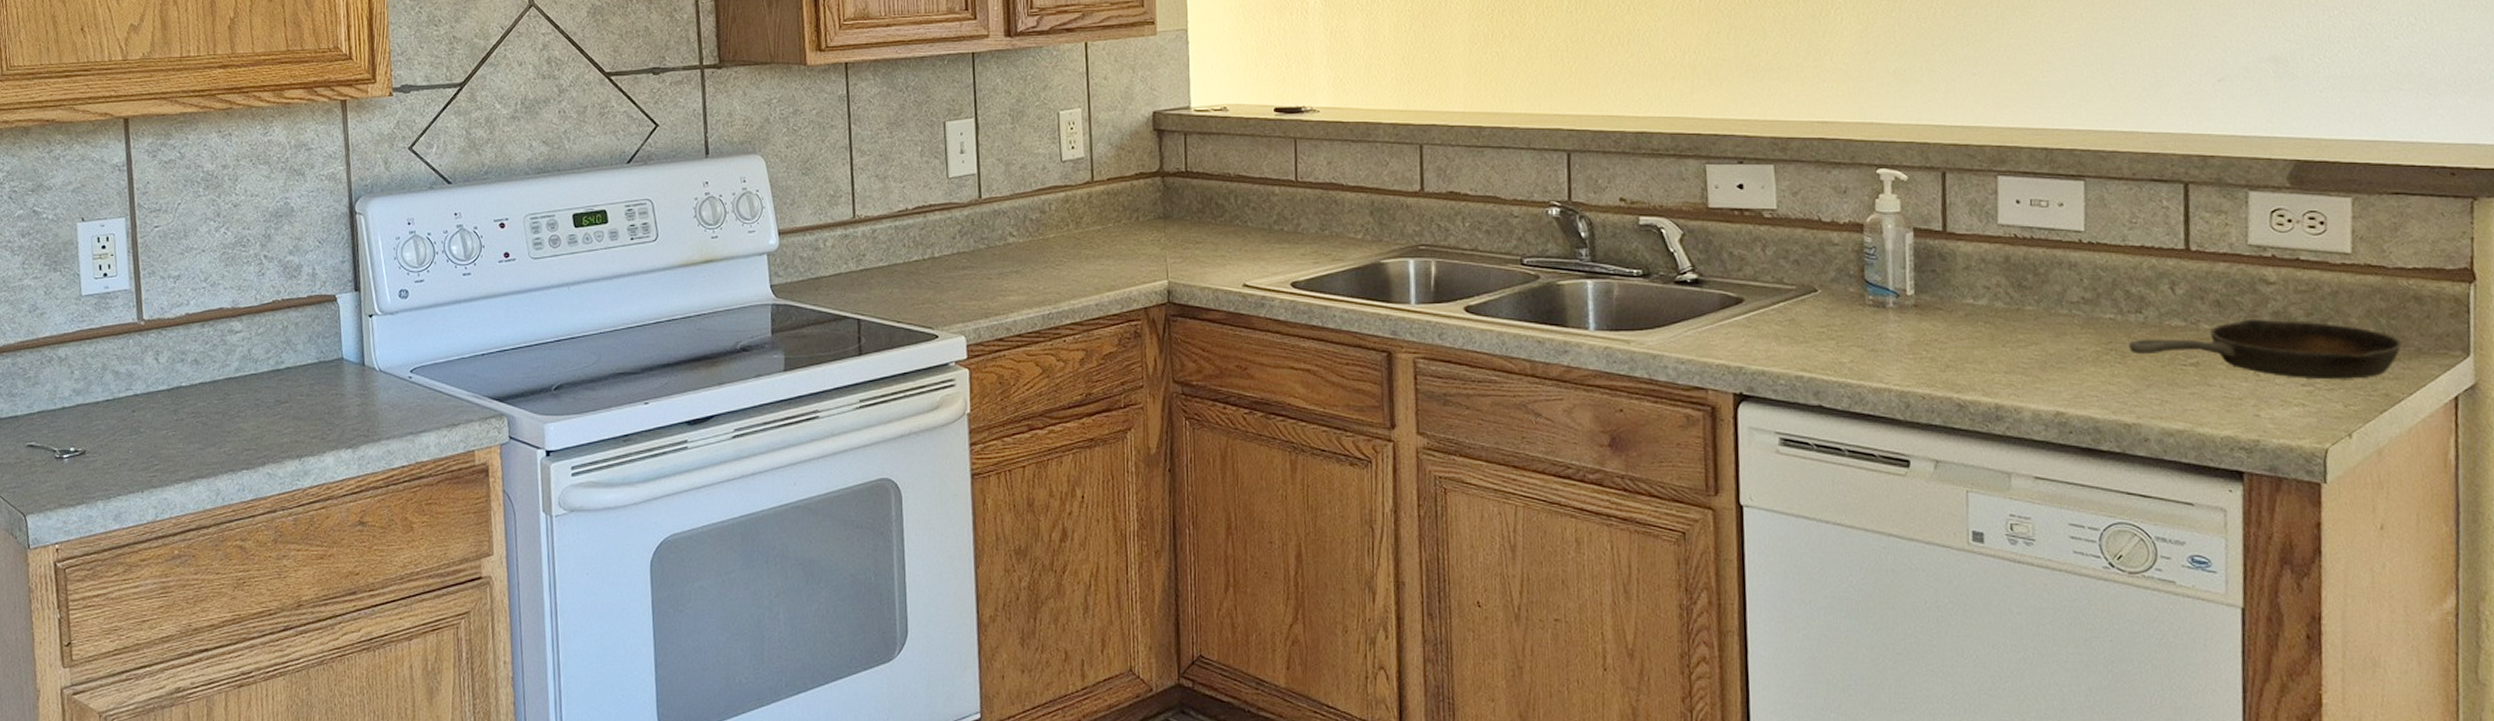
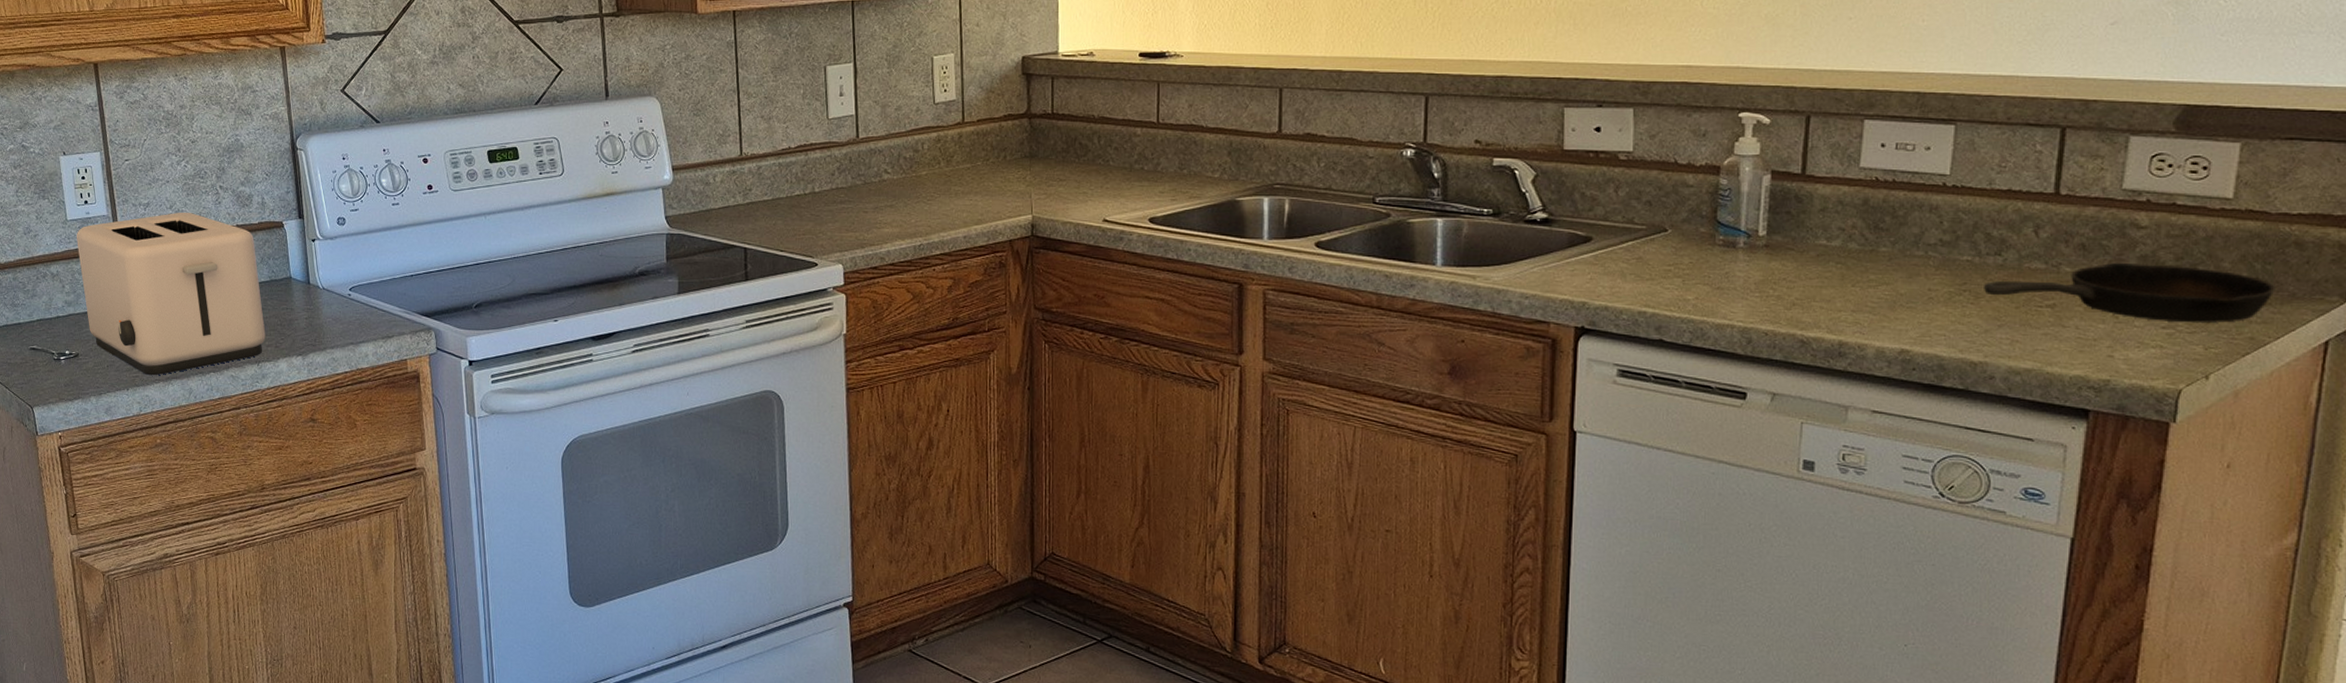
toaster: none [91,285,311,475] -> present [77,212,266,376]

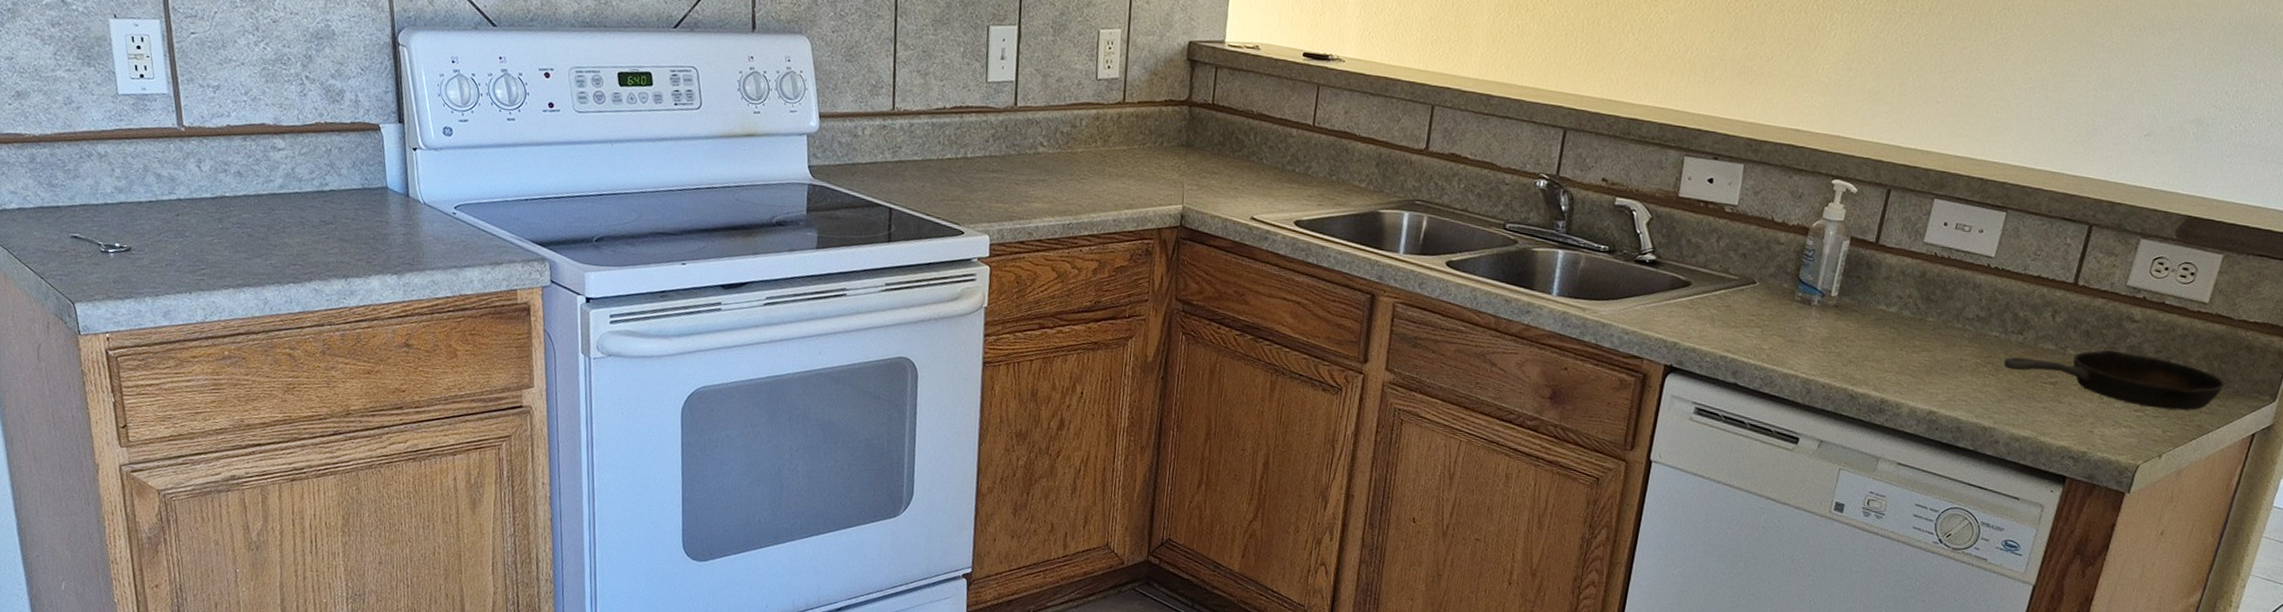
toaster: present [77,212,266,376] -> none [130,100,356,281]

